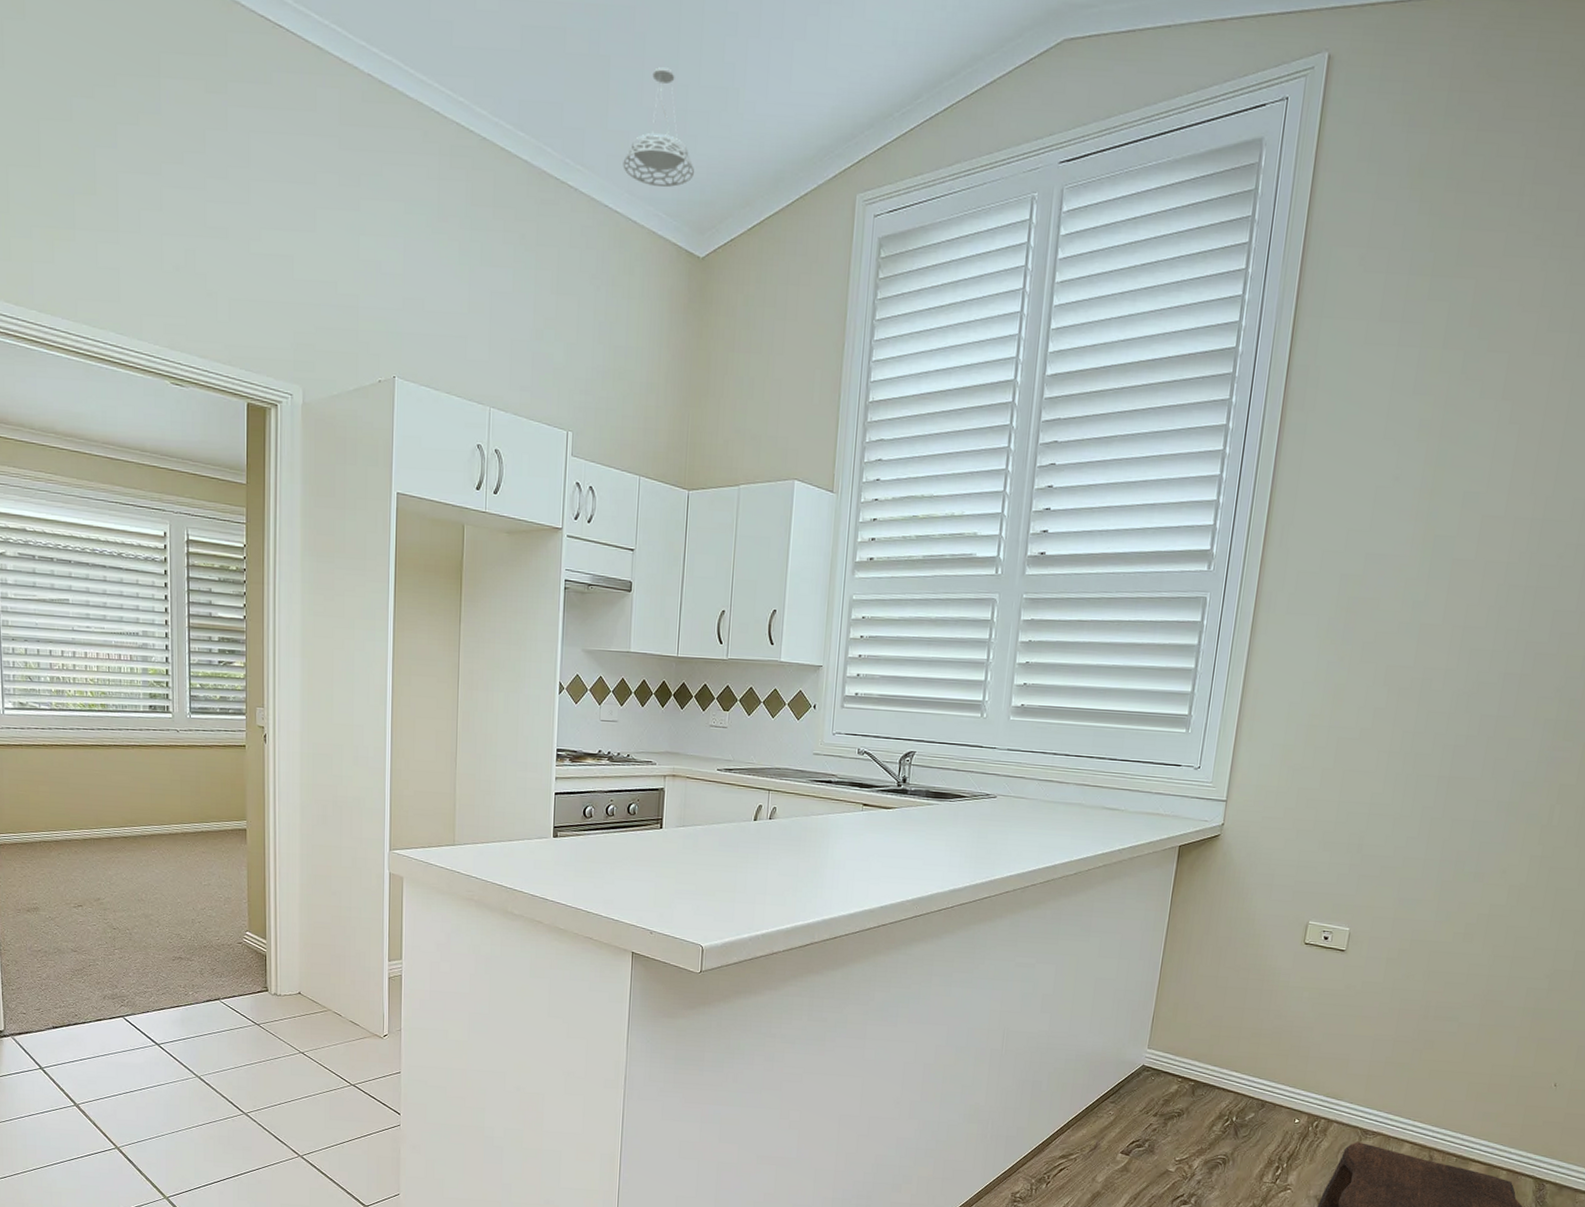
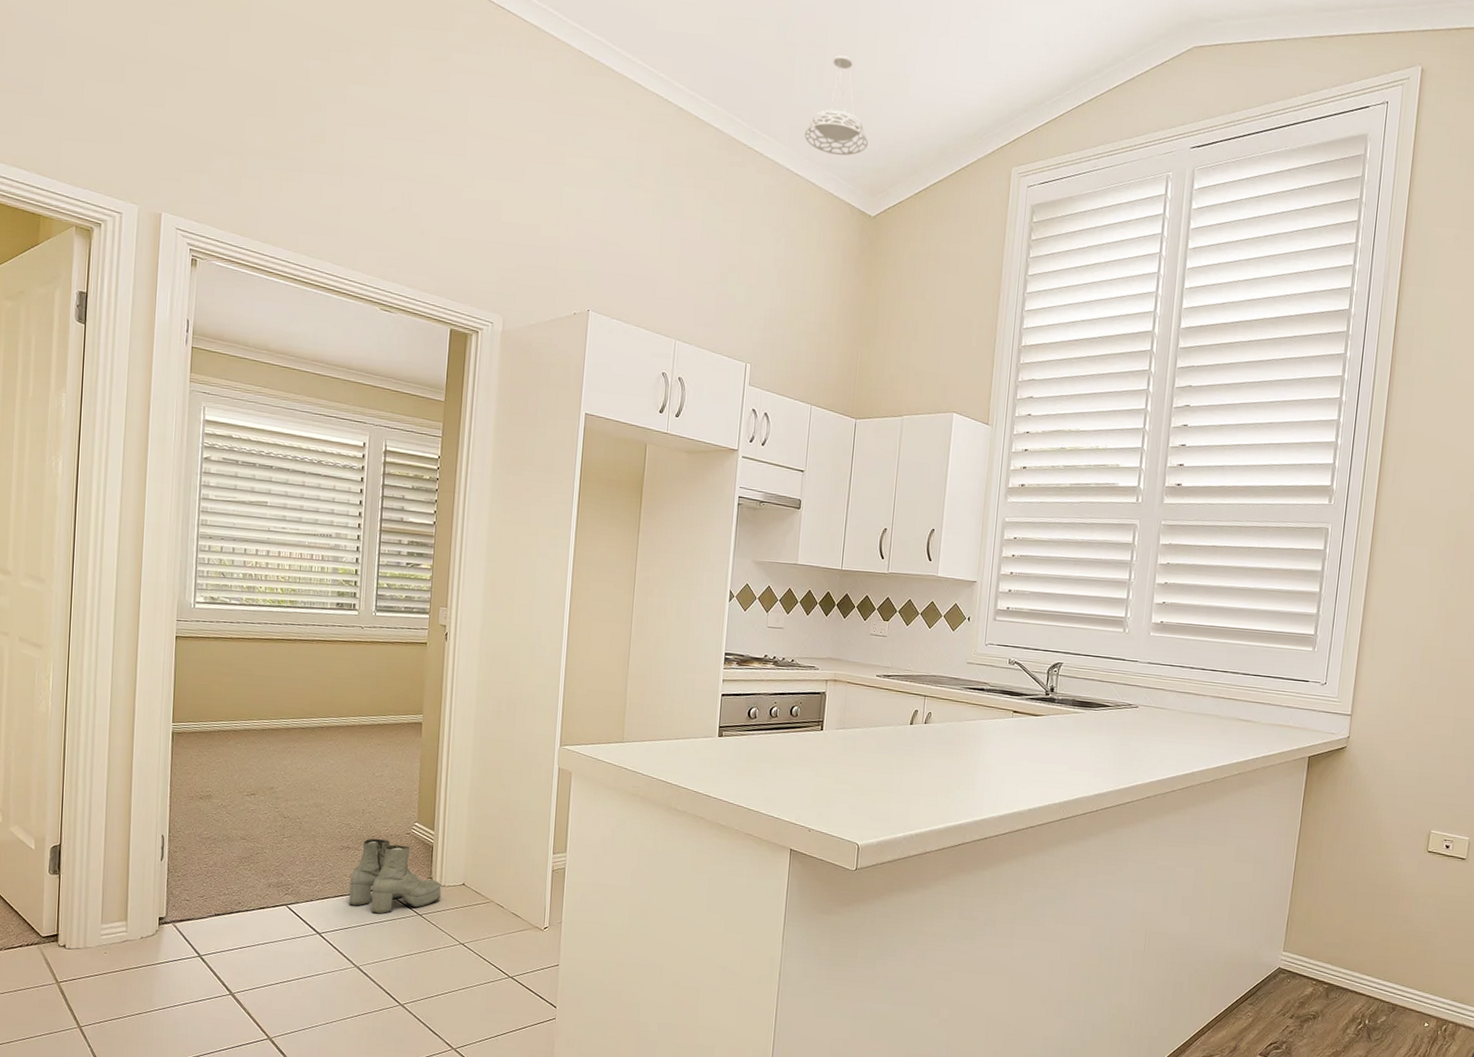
boots: none [185,948,277,1024] -> present [349,838,441,914]

